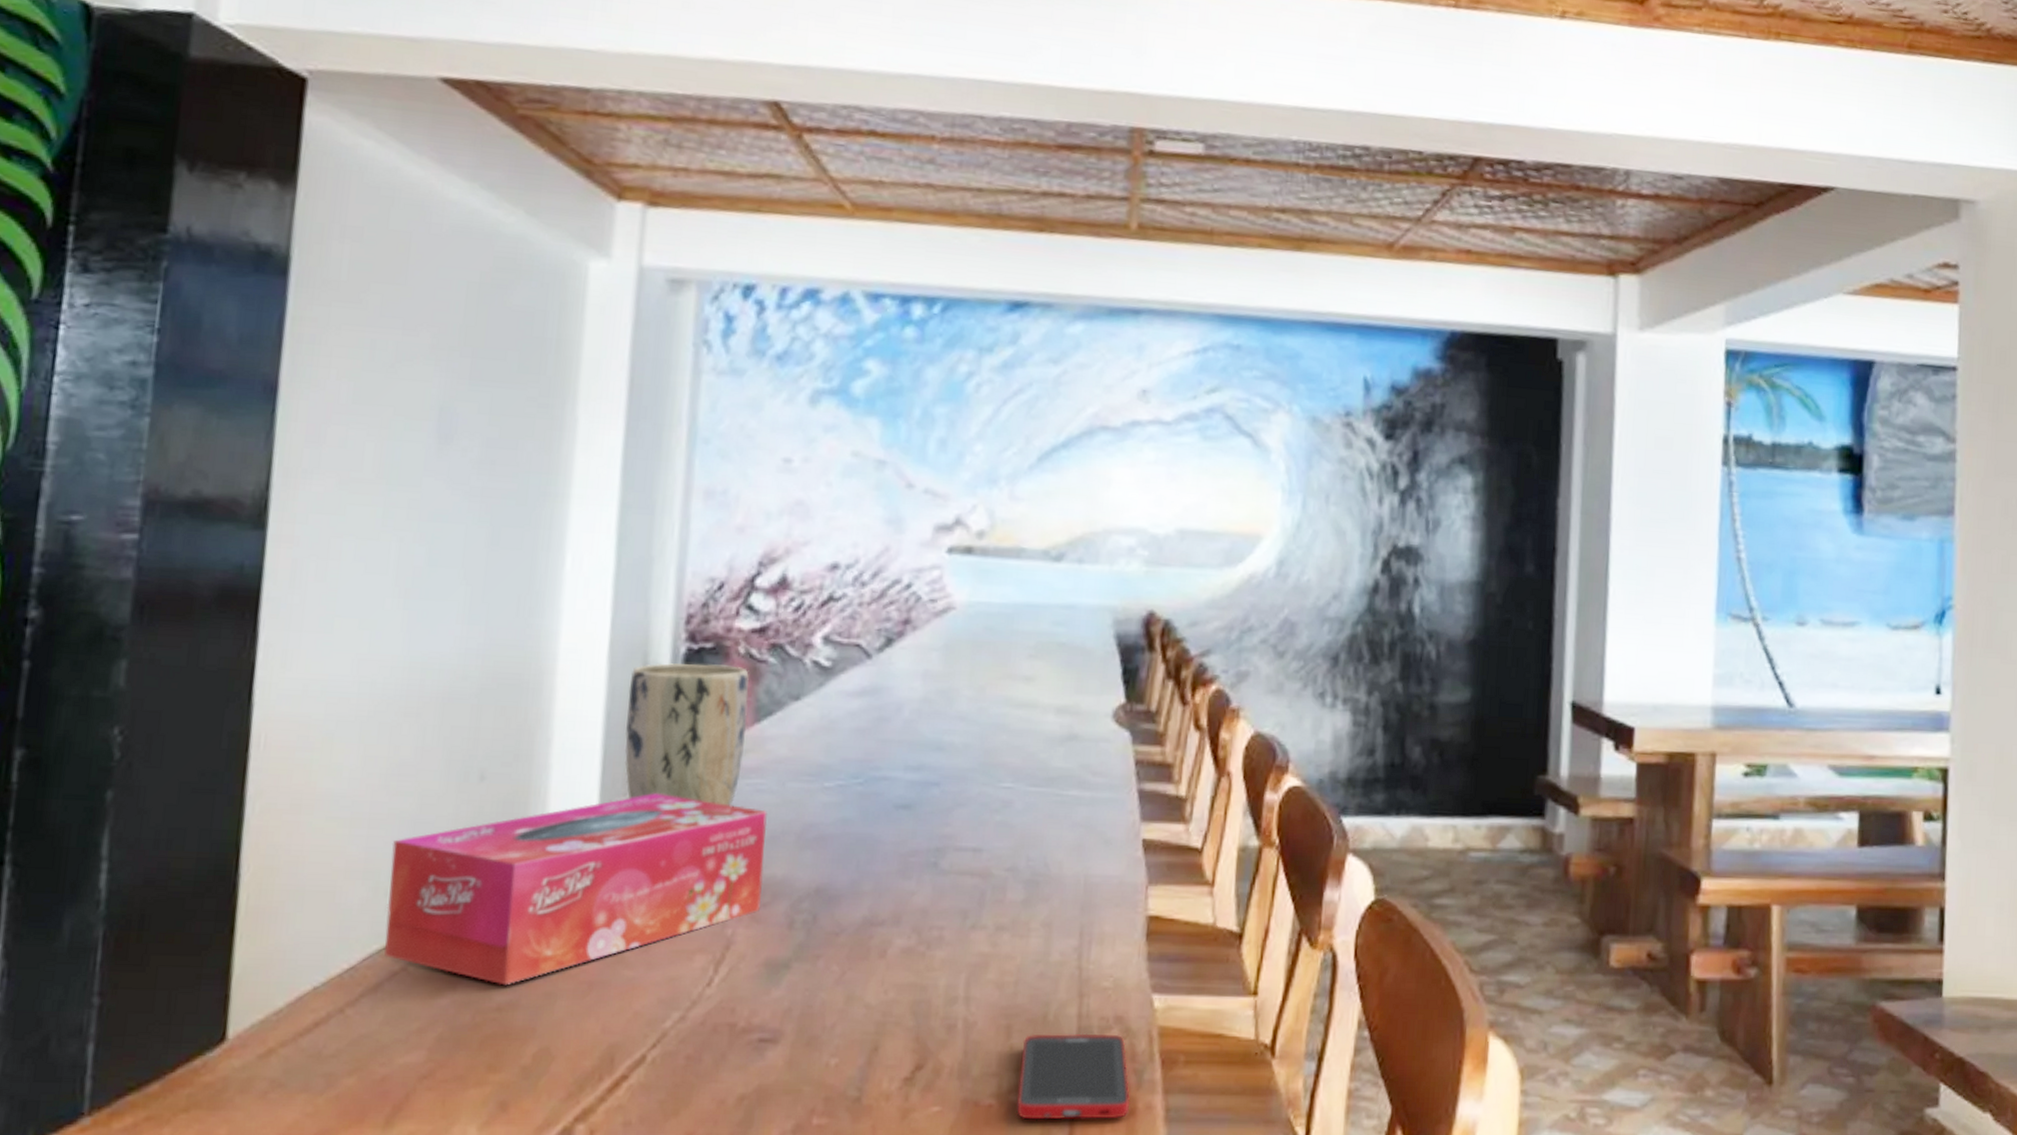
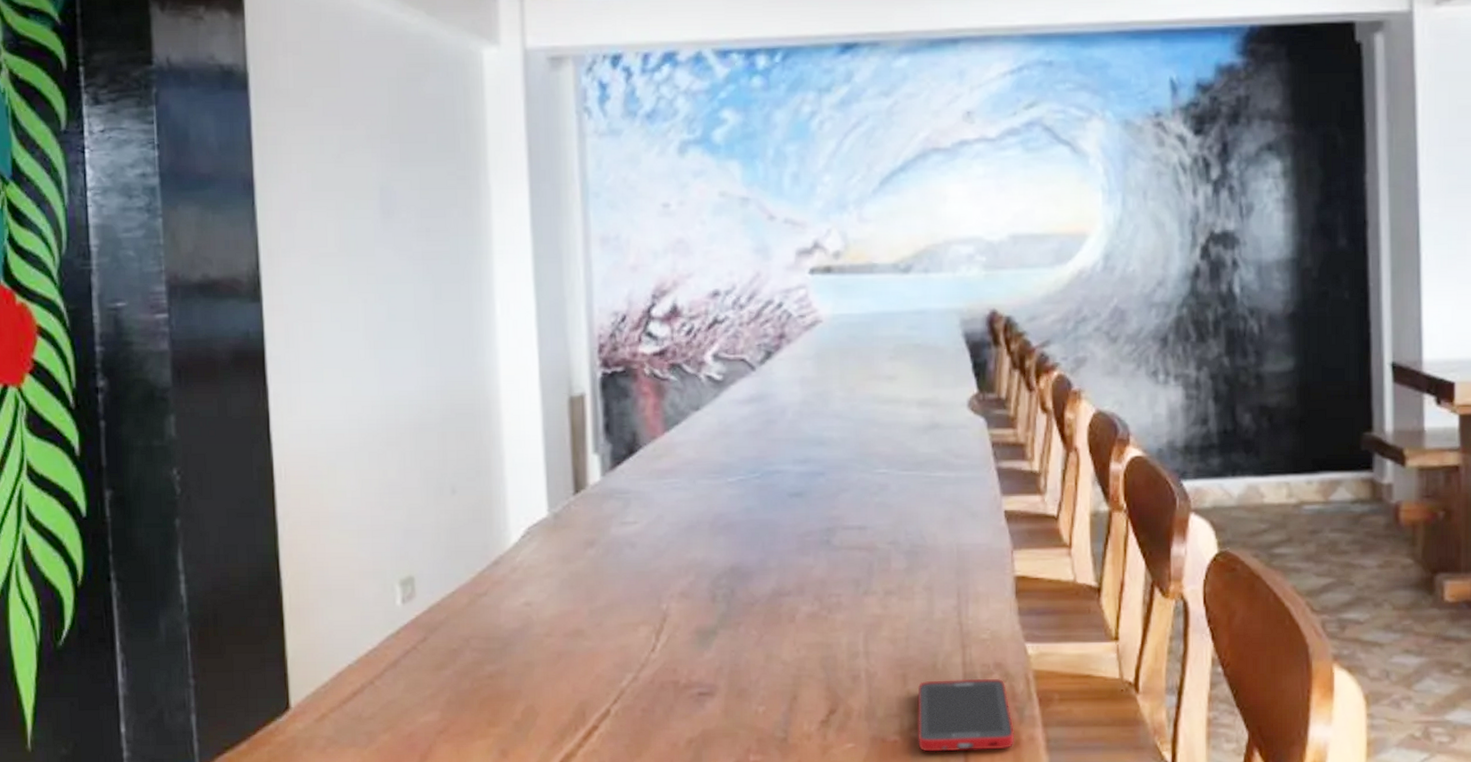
tissue box: present [384,793,768,986] -> none [392,496,688,658]
plant pot: present [624,663,749,806] -> none [559,385,659,503]

